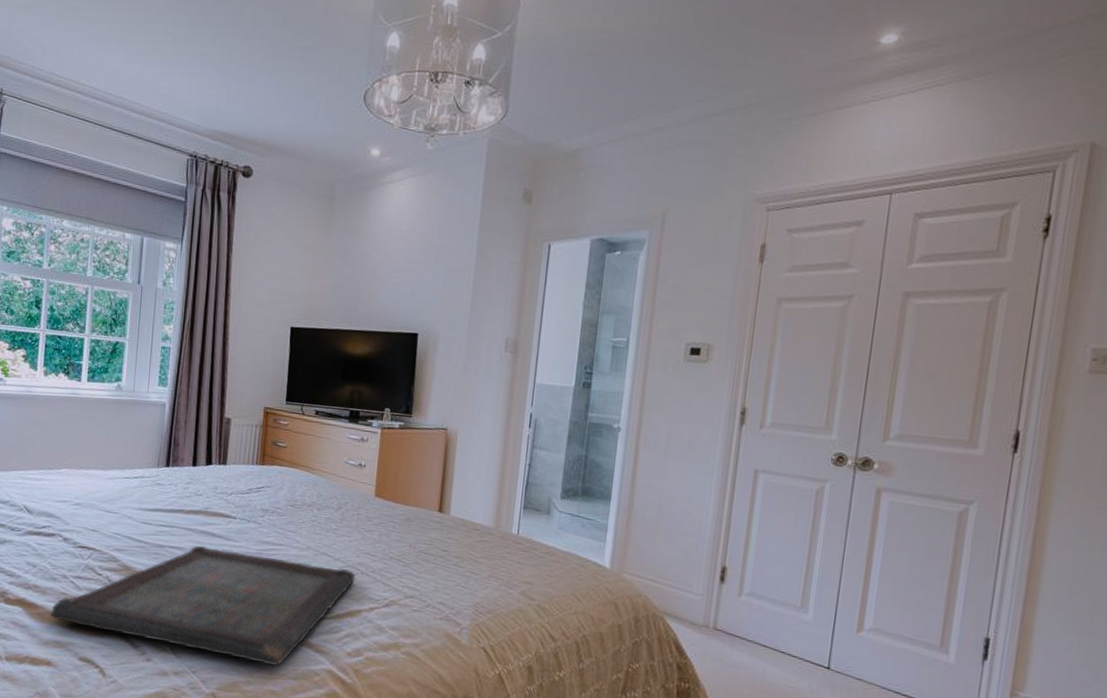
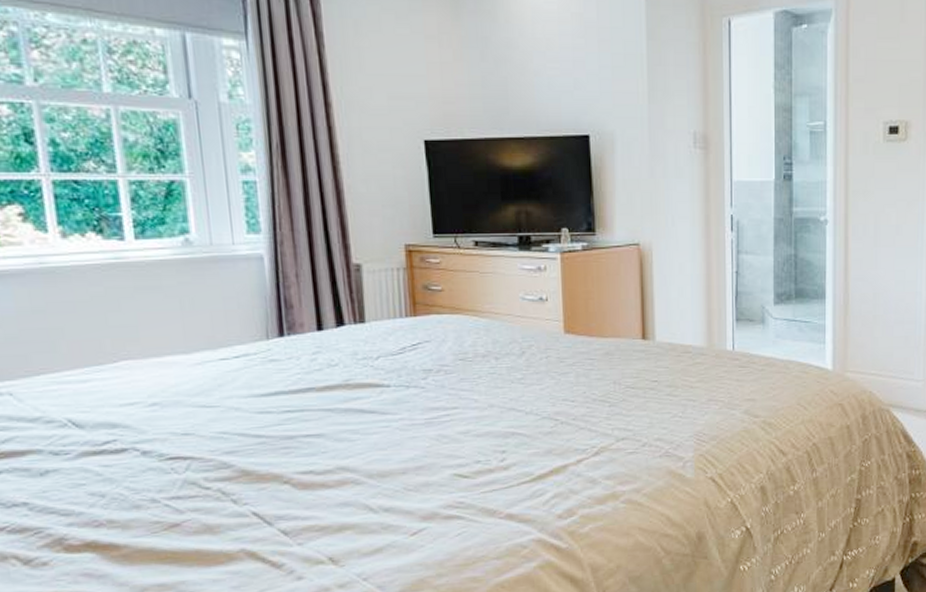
serving tray: present [50,545,356,666] -> none [140,421,556,559]

